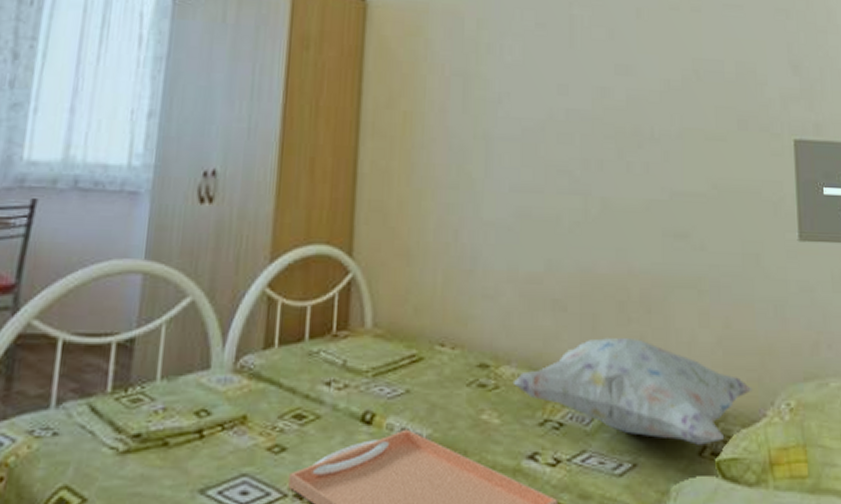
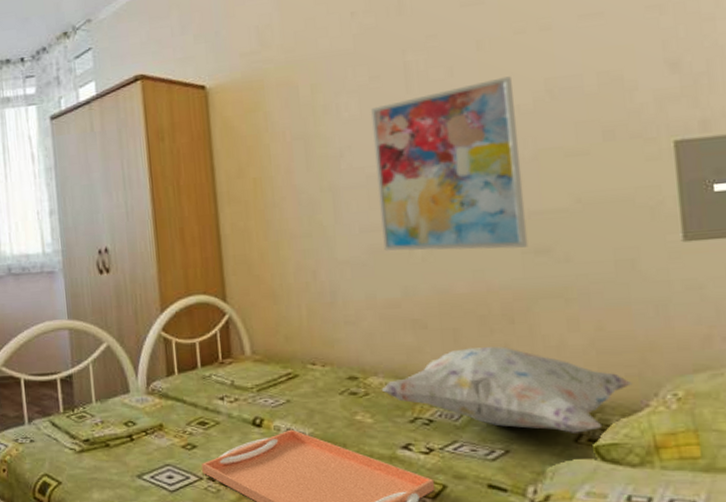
wall art: none [532,49,669,229] -> present [371,76,529,251]

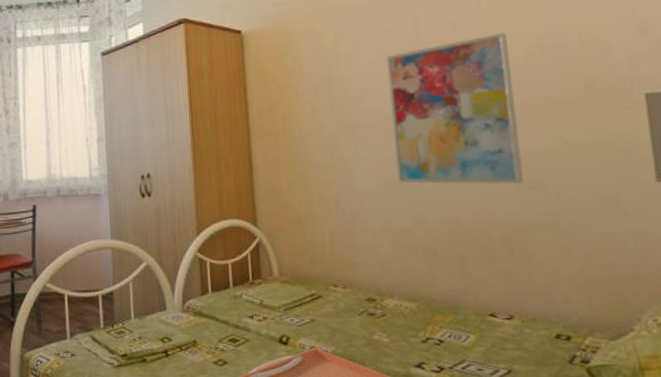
decorative pillow: present [381,346,632,433] -> none [396,273,618,355]

